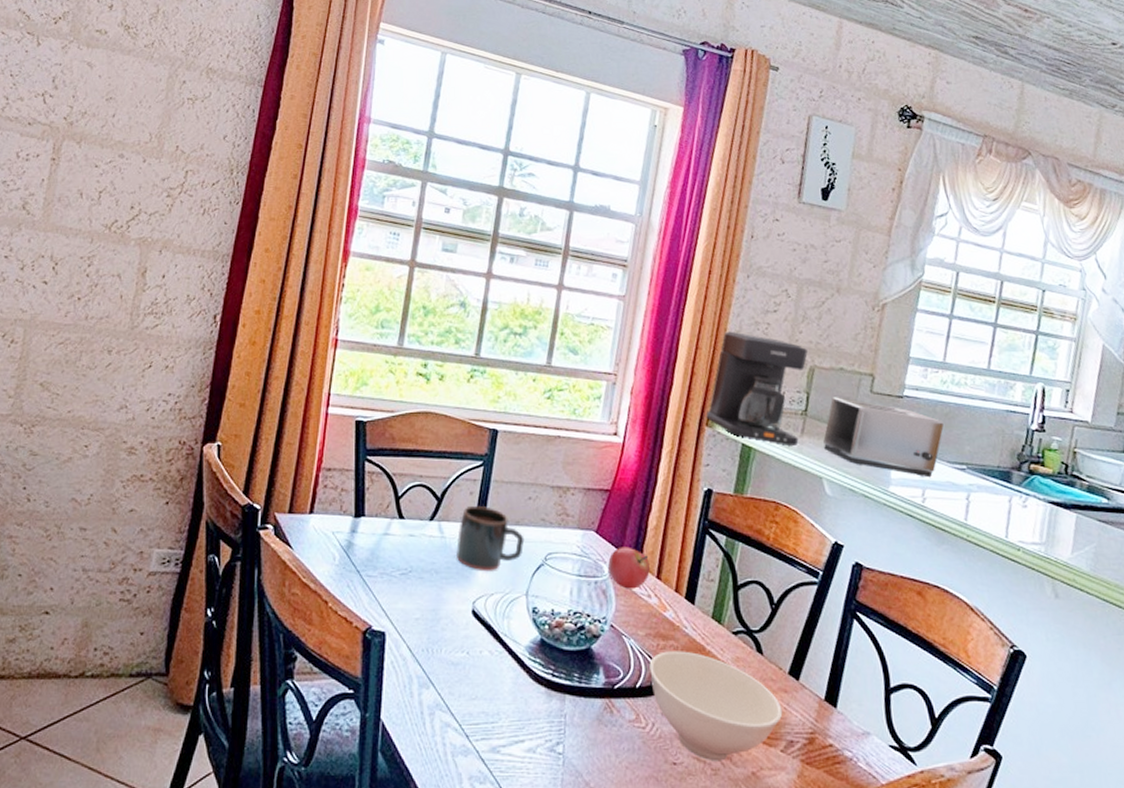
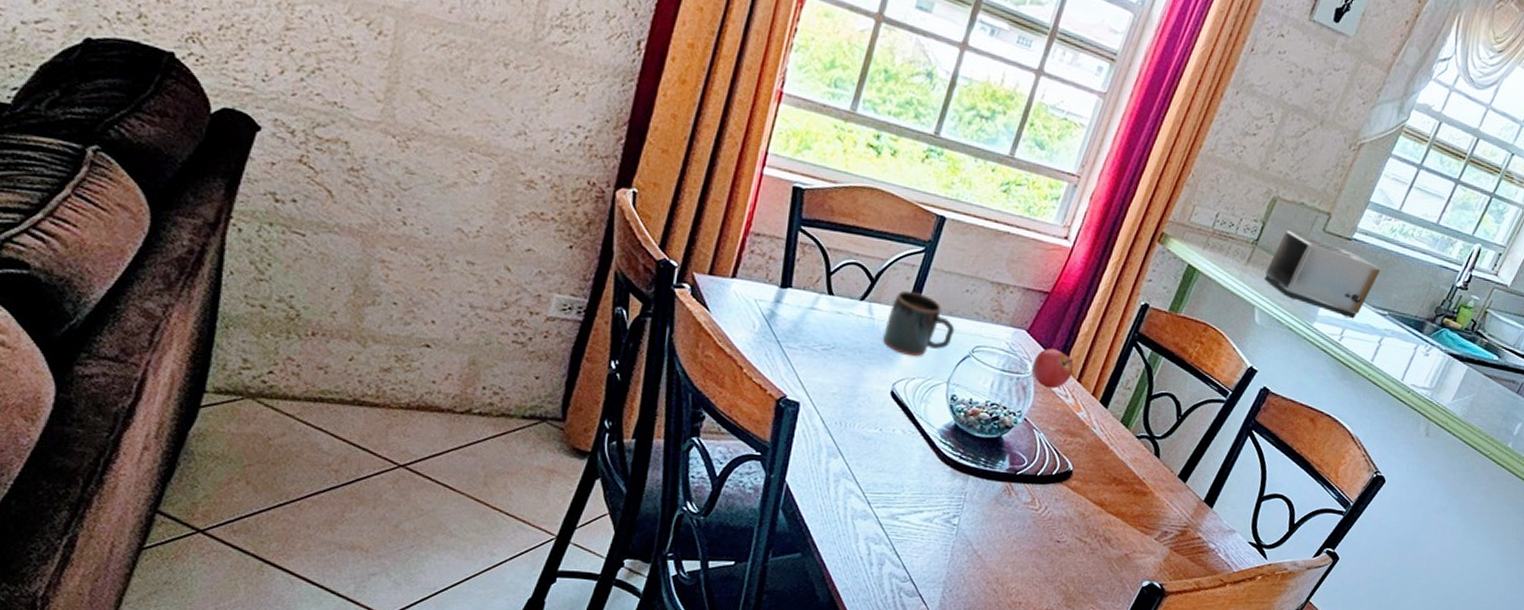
bowl: present [649,651,783,762] -> none [1051,447,1166,543]
coffee maker: present [705,331,808,446] -> none [1159,148,1275,273]

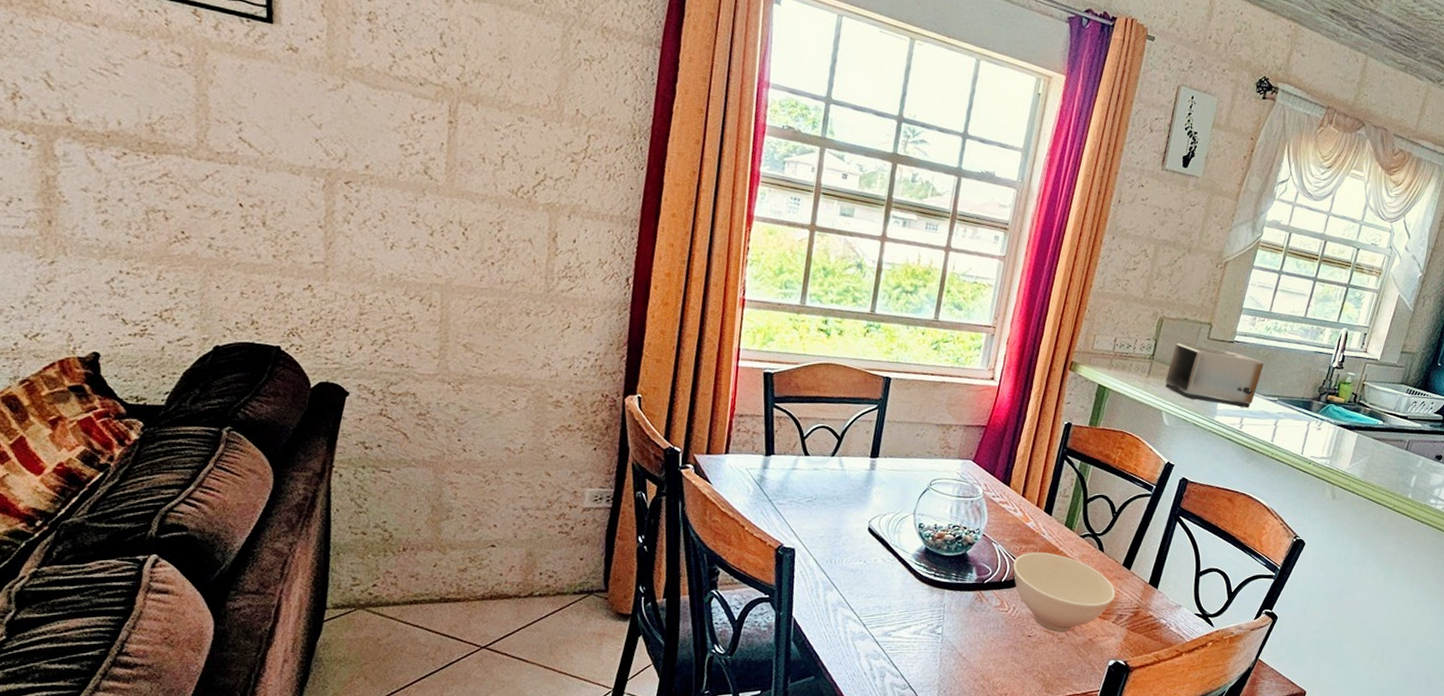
mug: present [883,290,955,356] -> none [855,442,913,496]
fruit: present [1032,348,1074,389] -> none [983,472,1017,506]
bowl: none [1051,447,1166,543] -> present [1013,552,1116,633]

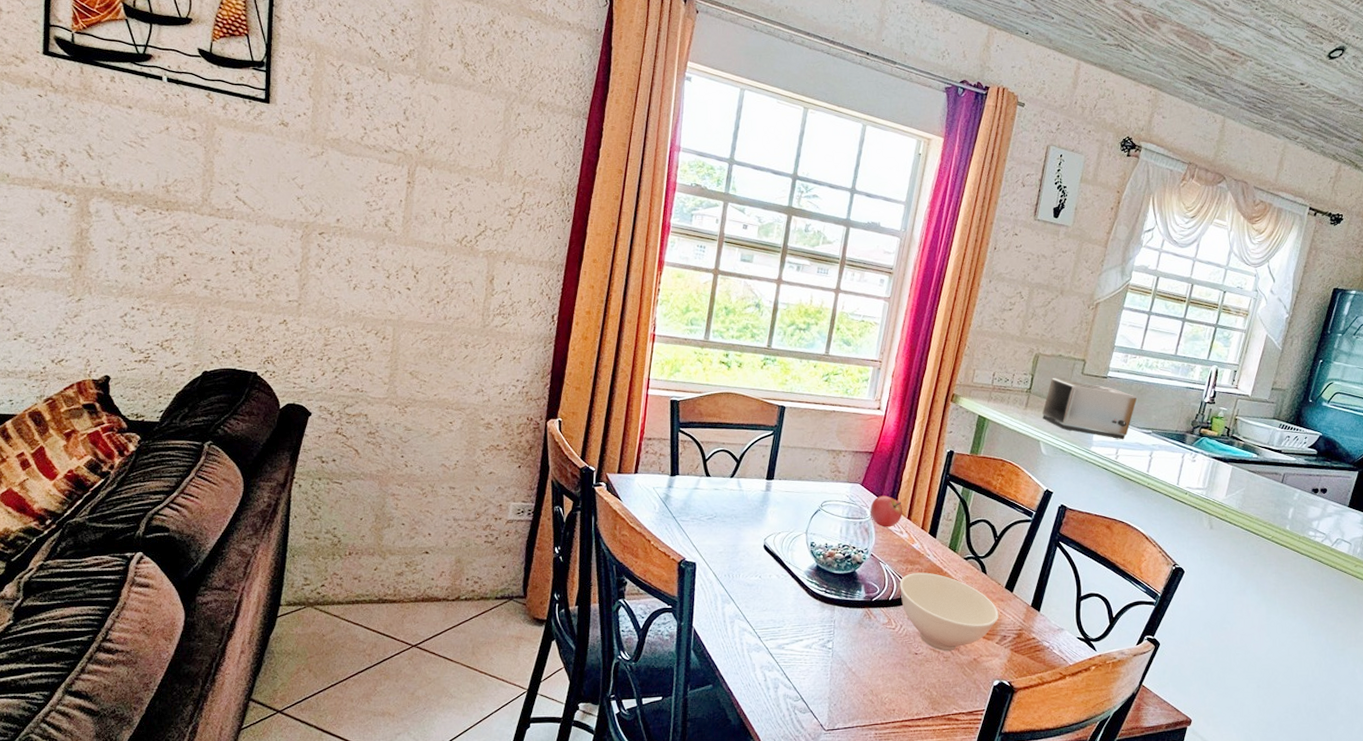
fruit: none [983,472,1017,506] -> present [870,495,902,527]

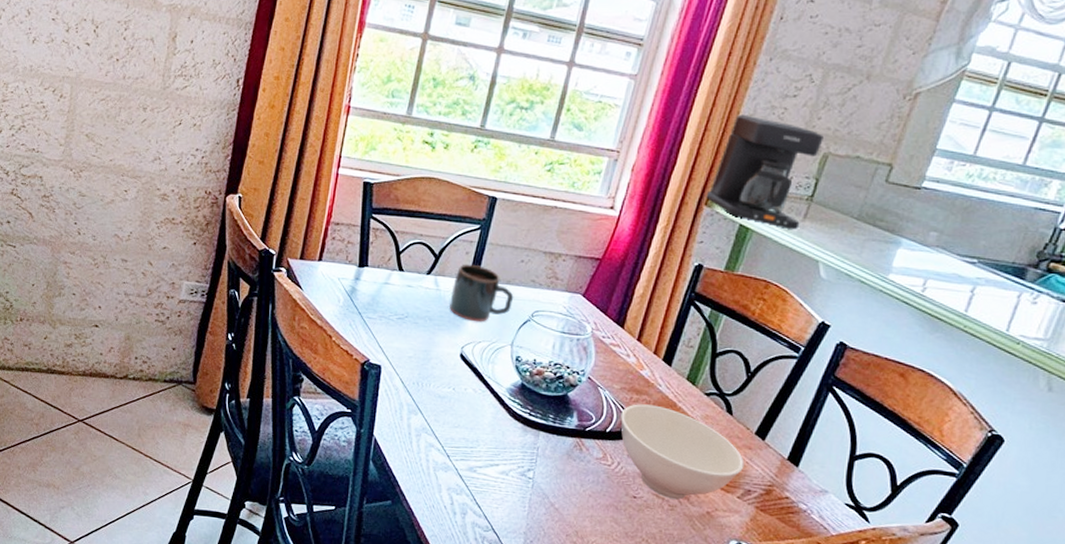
mug: none [752,465,805,515] -> present [450,264,514,321]
fruit: present [870,495,902,527] -> none [592,310,632,348]
coffee maker: none [951,326,1034,416] -> present [706,114,824,229]
toaster: present [1042,378,1138,440] -> none [824,184,962,269]

